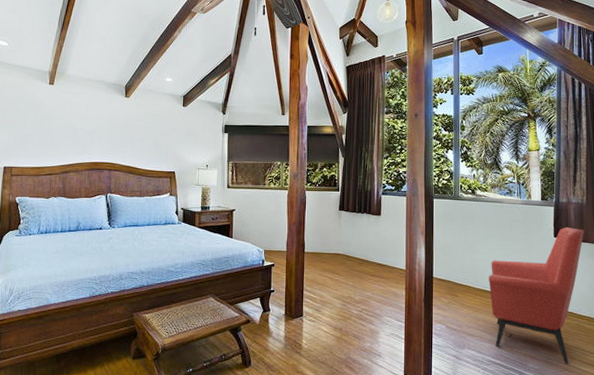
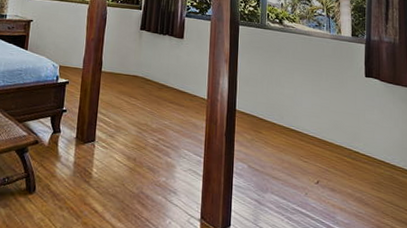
armchair: present [489,227,584,365] -> none [295,67,397,221]

